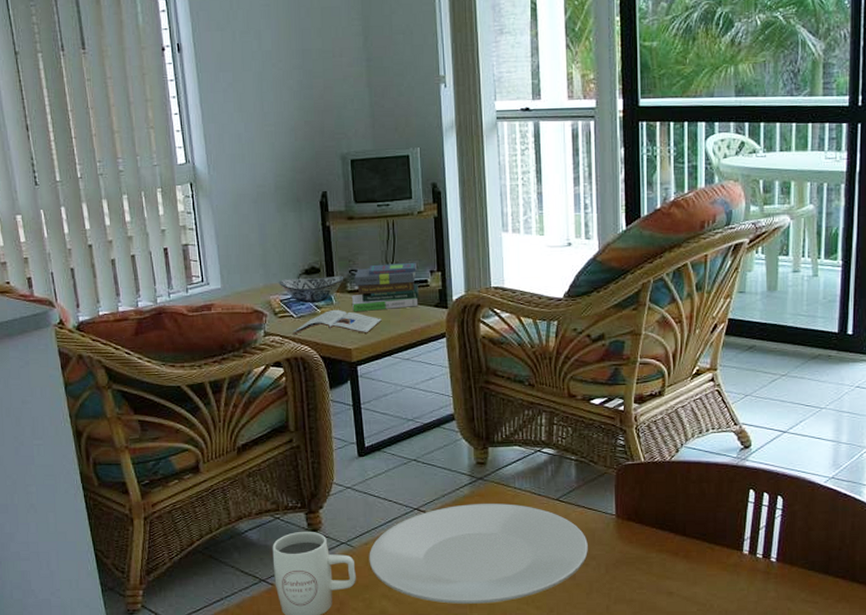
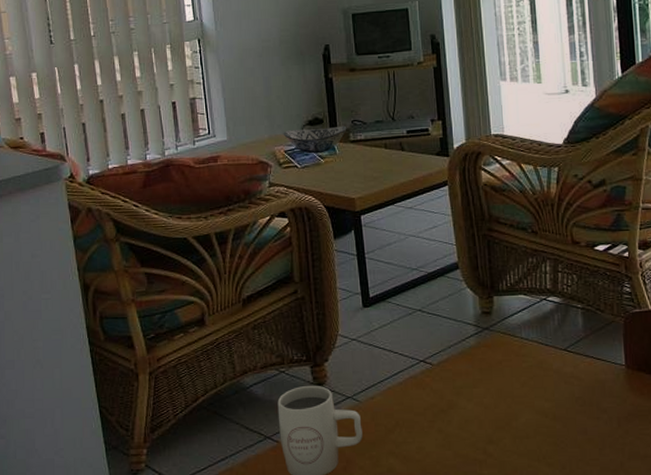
magazine: present [293,309,382,335] -> none [297,159,384,185]
books: present [351,262,419,312] -> none [354,111,420,162]
plate: present [369,503,588,604] -> none [375,354,599,461]

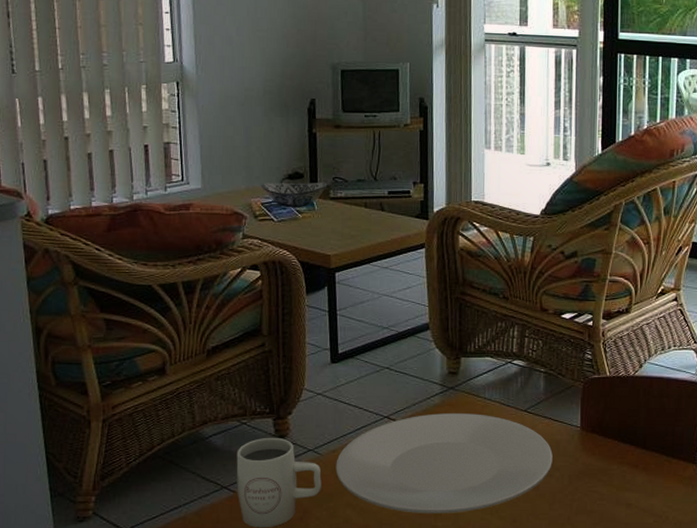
plate: none [375,354,599,461] -> present [335,412,553,513]

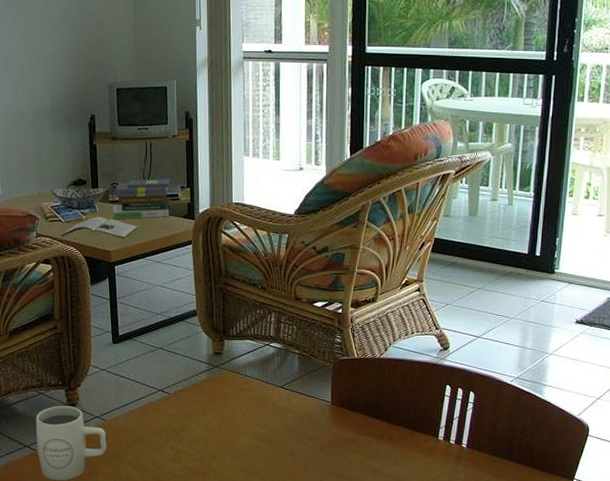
magazine: none [272,215,363,240] -> present [61,216,137,238]
books: none [333,173,401,219] -> present [112,178,170,220]
plate: present [335,412,553,513] -> none [118,387,306,474]

